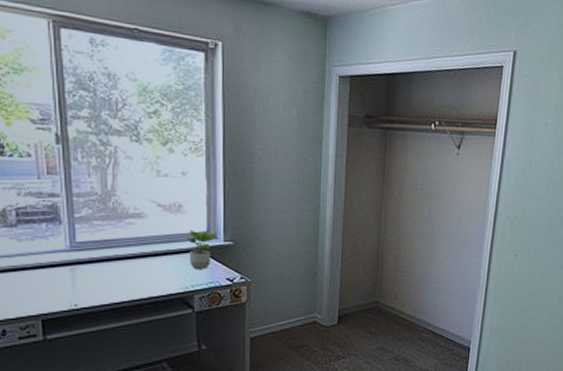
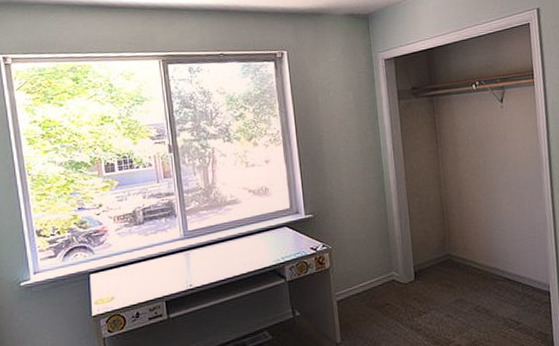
potted plant: present [184,229,217,269] -> none [272,206,299,243]

